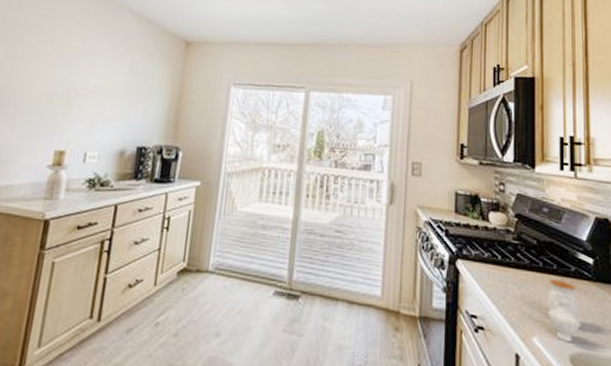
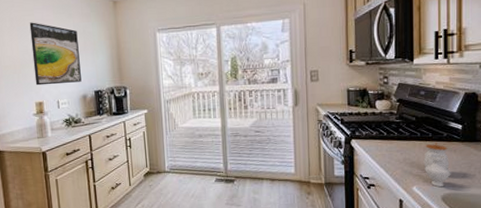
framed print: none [62,50,133,133] -> present [29,22,82,86]

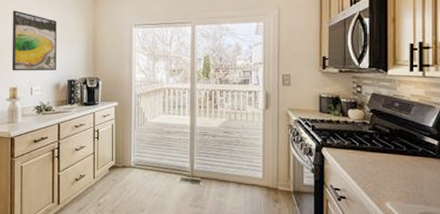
jar: present [423,142,451,188] -> none [397,156,427,206]

